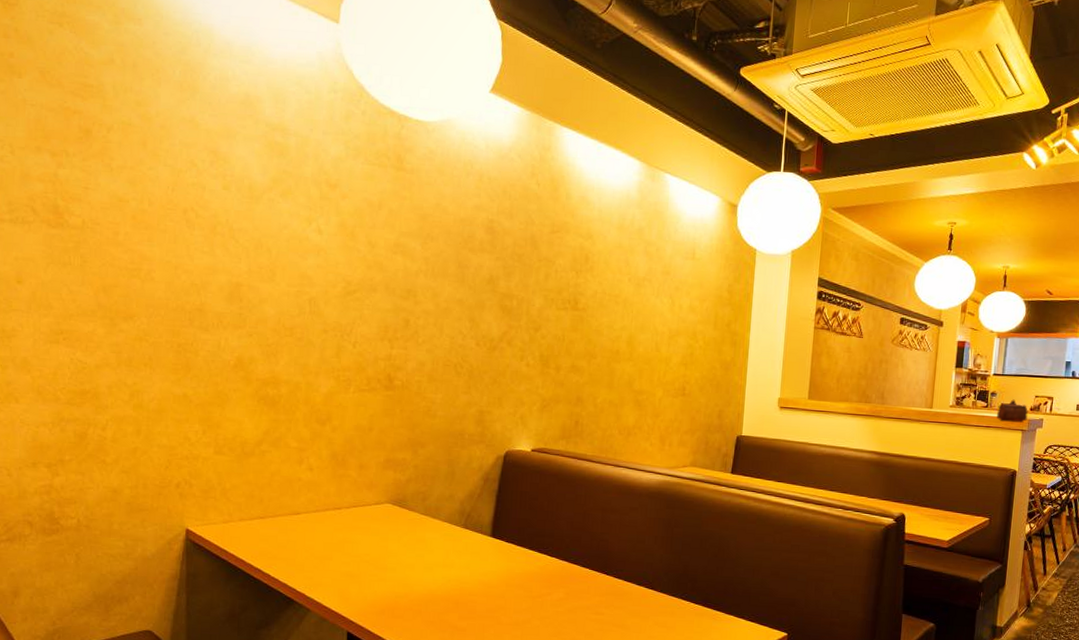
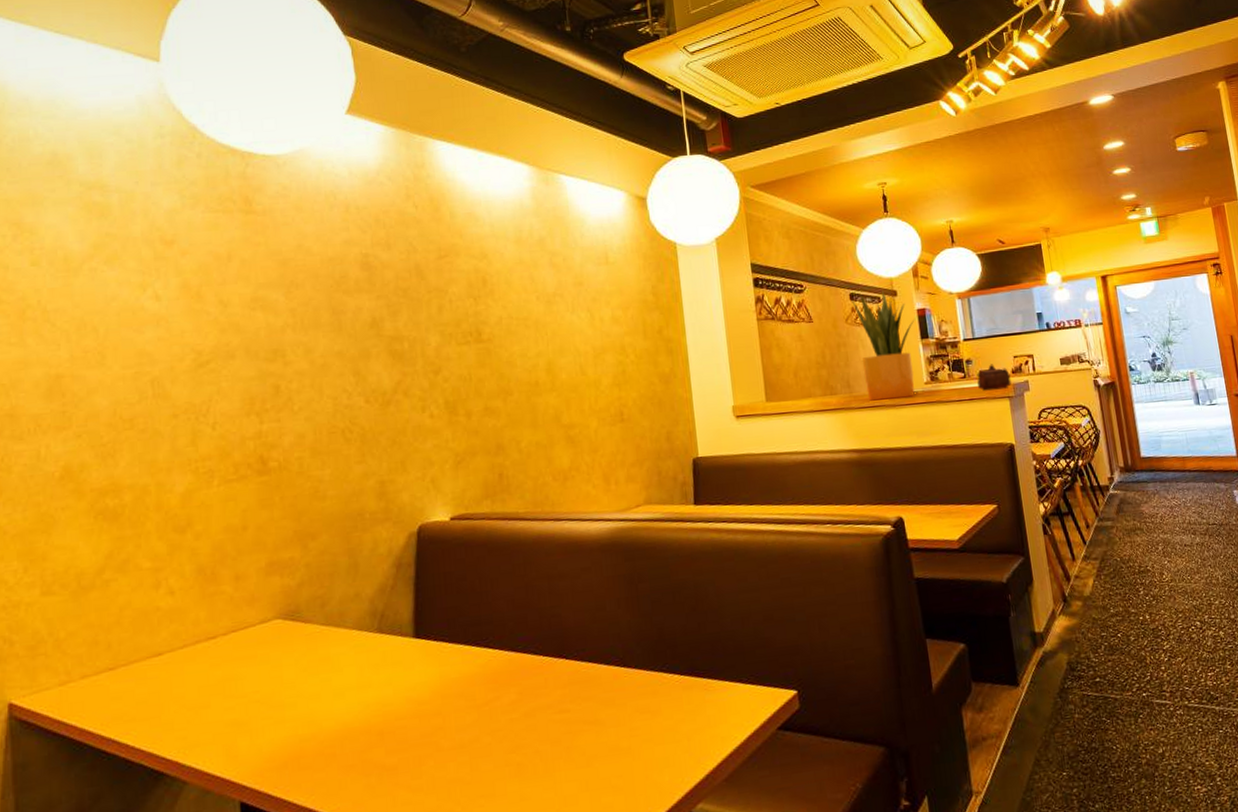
planter: none [897,318,955,416] -> present [851,289,916,401]

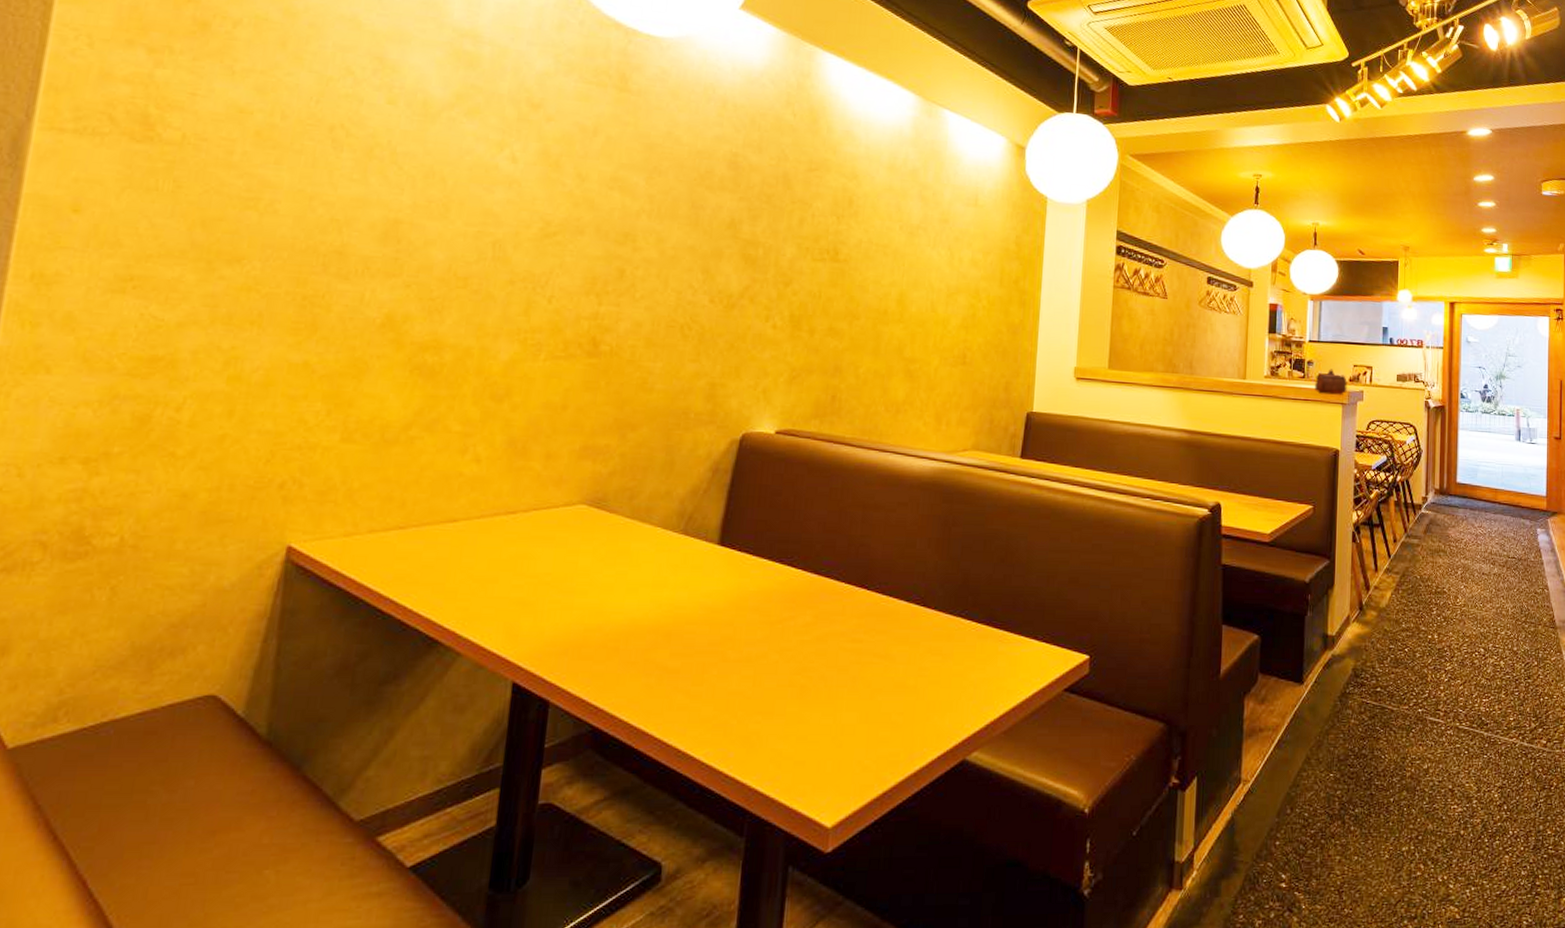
planter: present [851,289,916,401] -> none [1207,278,1267,388]

